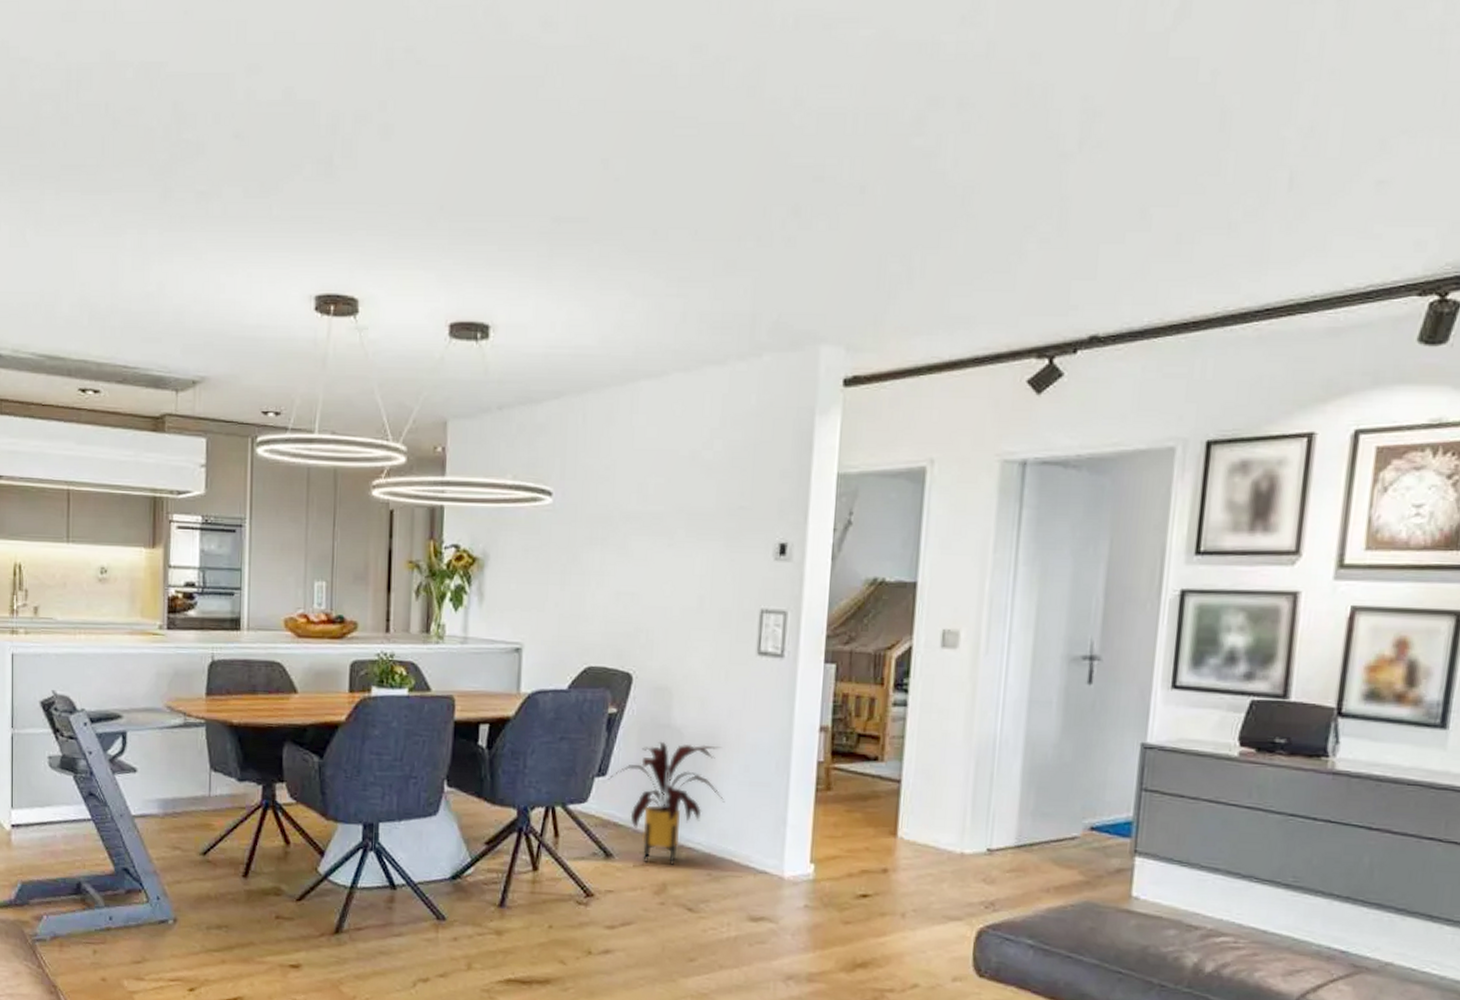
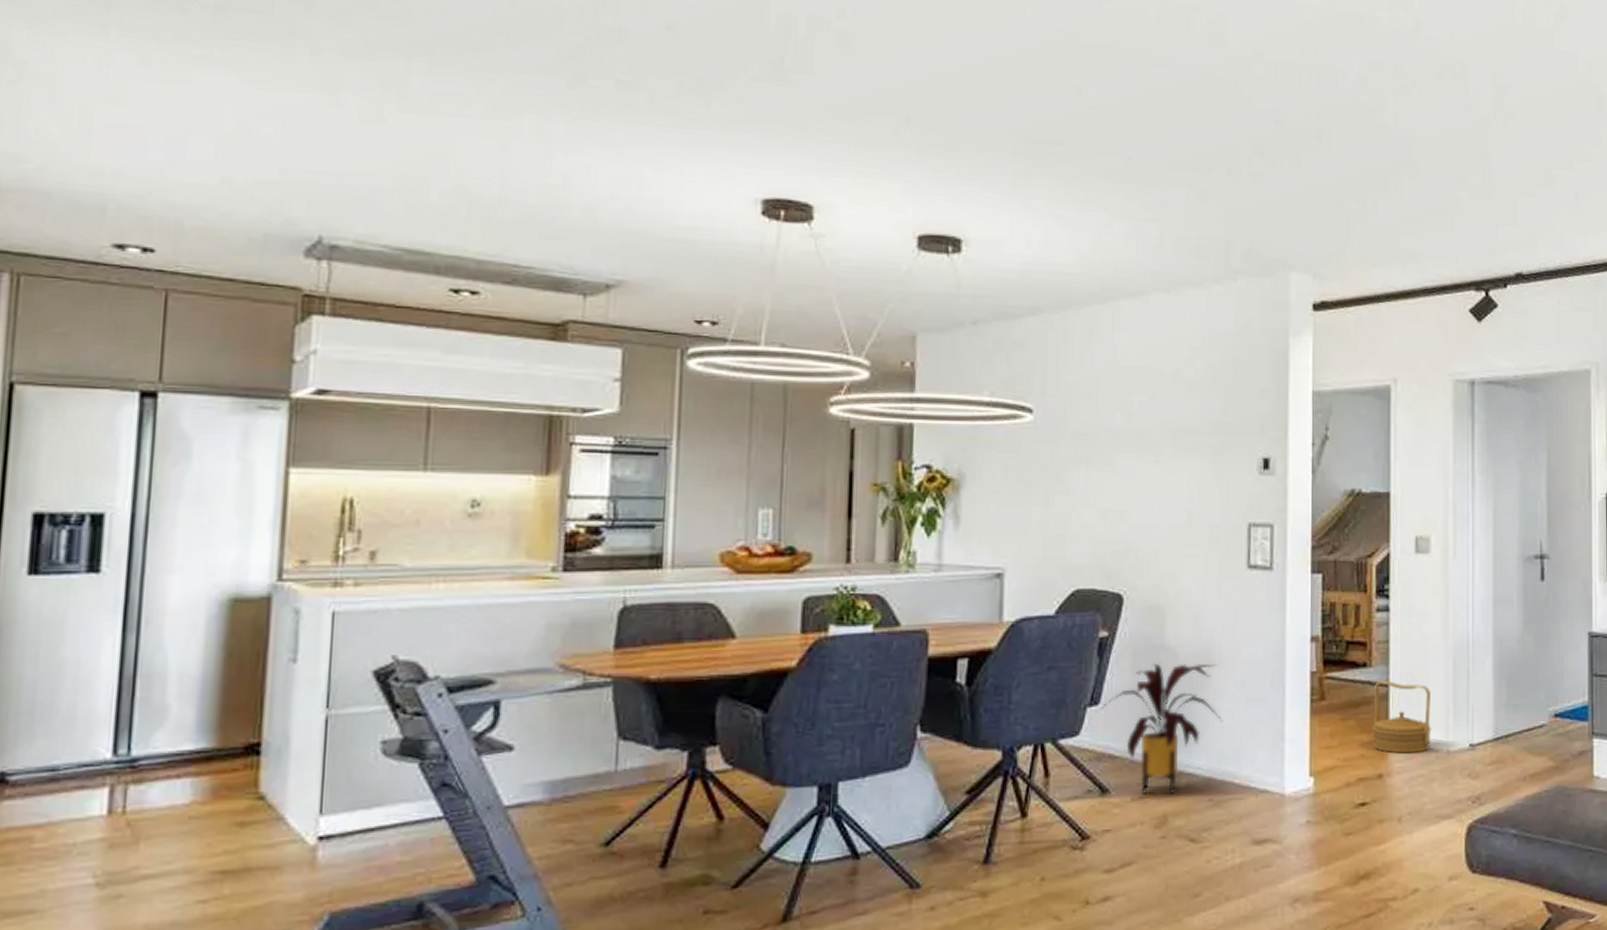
basket: none [879,775,947,852] -> present [1372,680,1432,754]

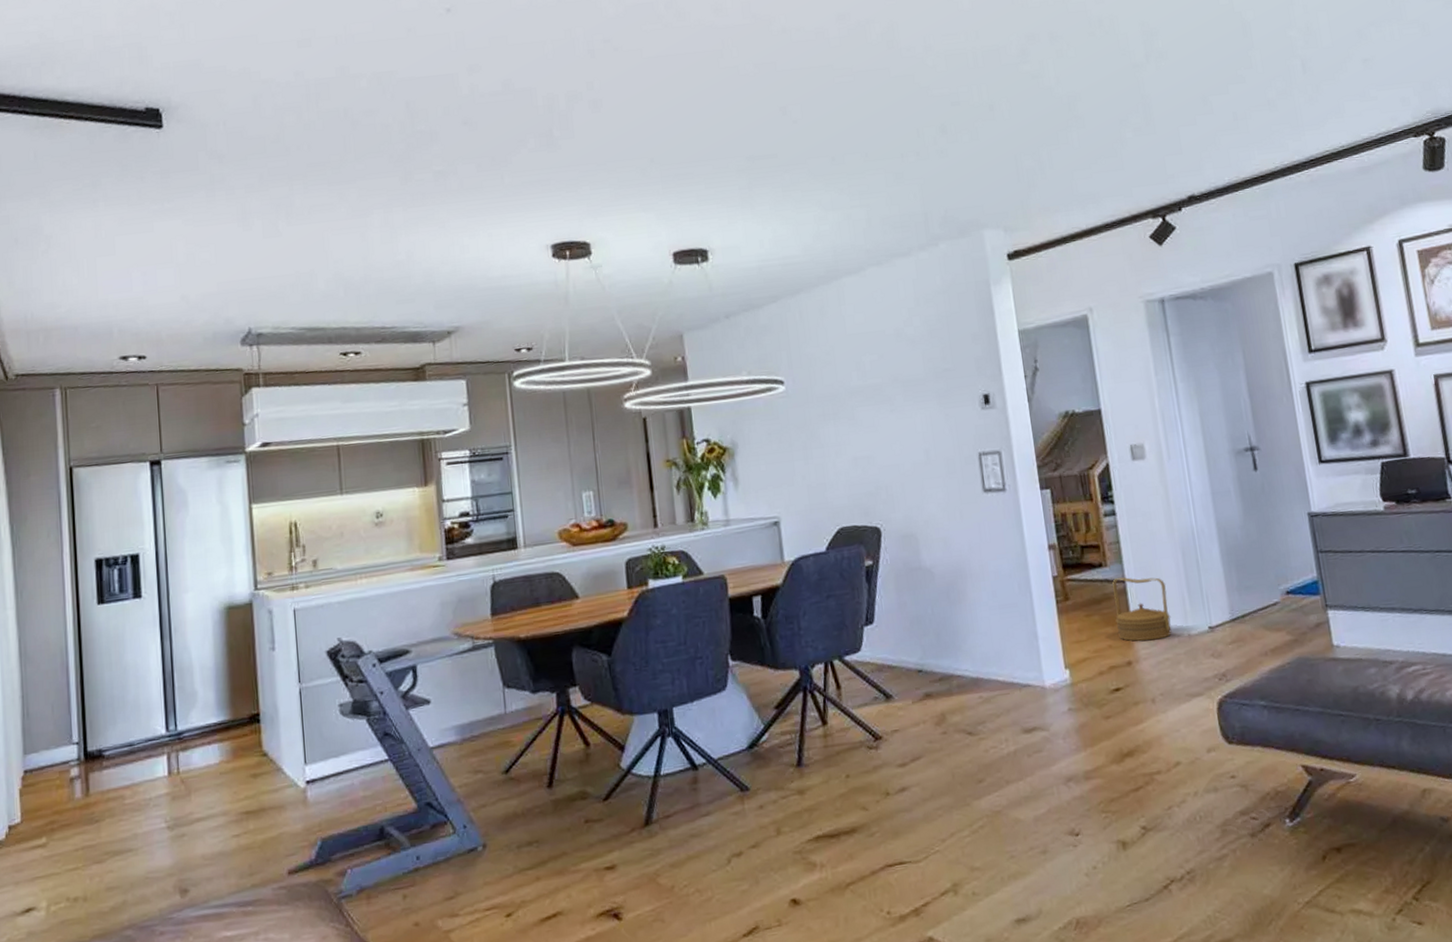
house plant: present [1102,663,1223,795] -> none [876,578,982,698]

